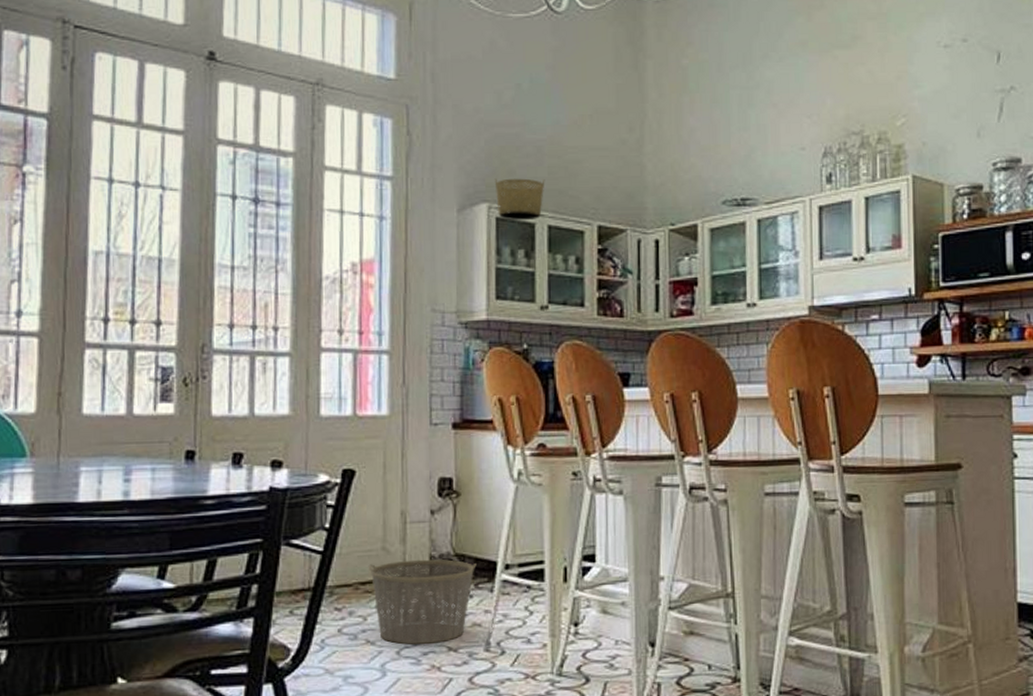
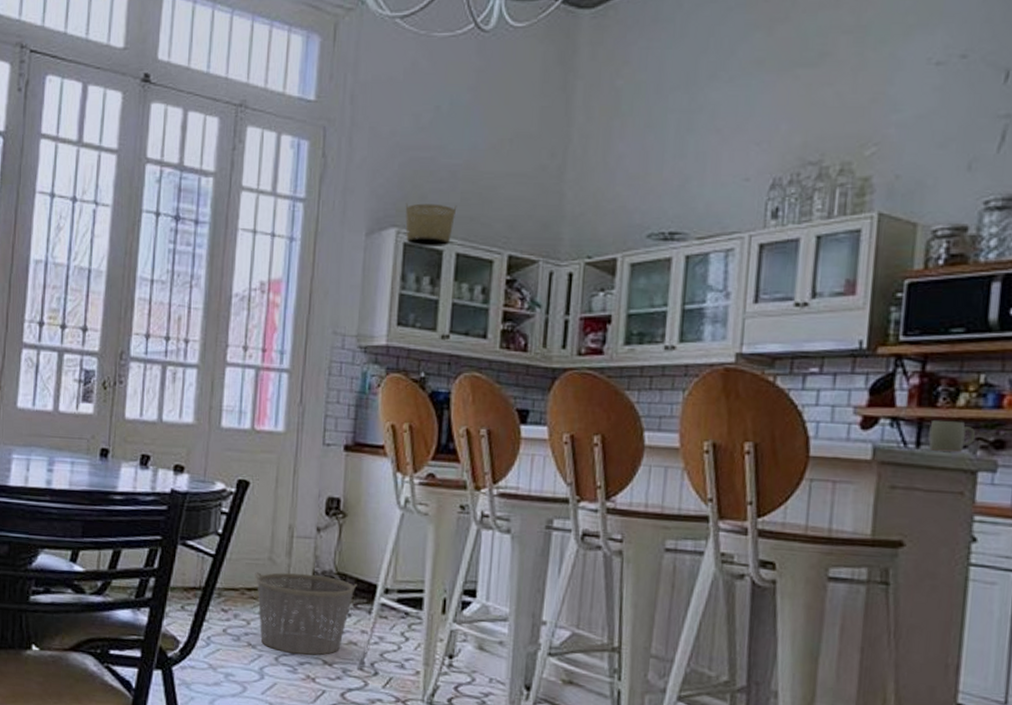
mug: none [971,353,1007,382] -> present [928,419,976,453]

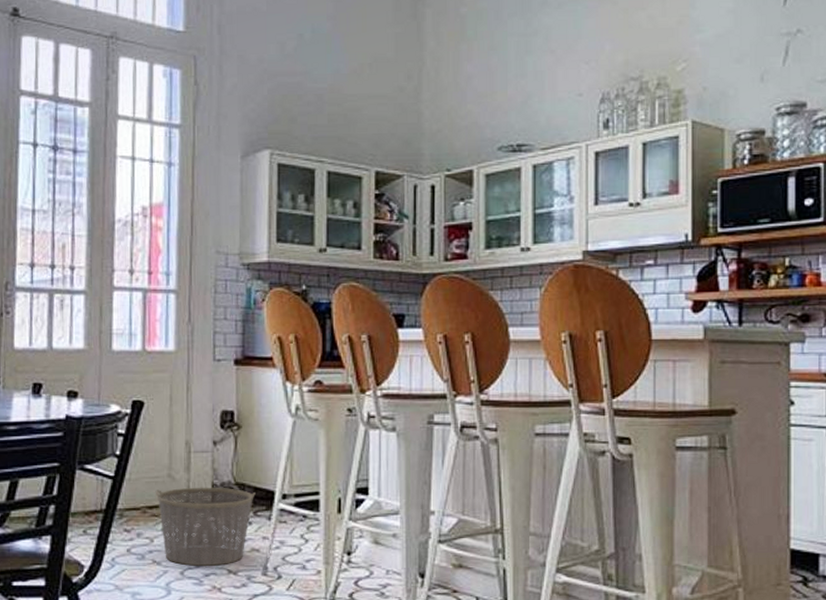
basket: present [405,203,457,248] -> none [277,125,325,167]
mug: present [928,419,976,453] -> none [748,300,786,328]

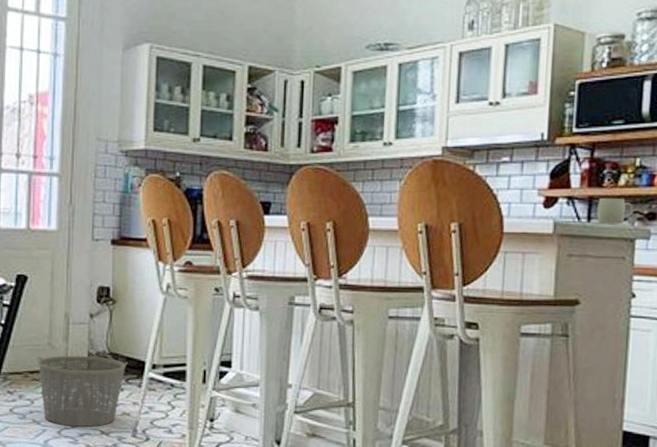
mug: none [748,300,786,328] -> present [597,197,634,225]

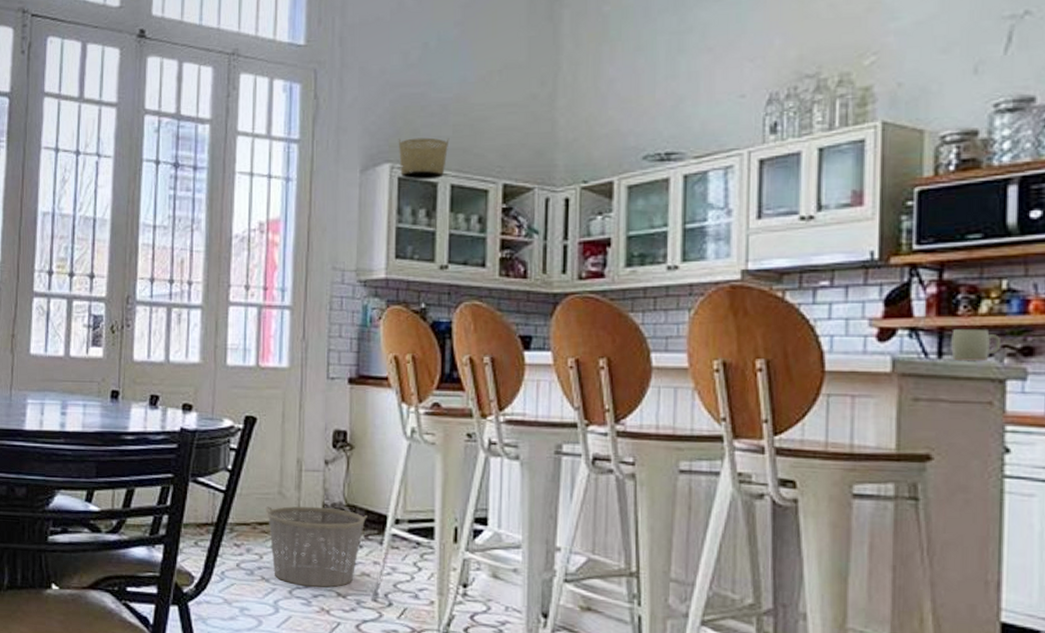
basket: none [156,21,202,60] -> present [398,137,450,181]

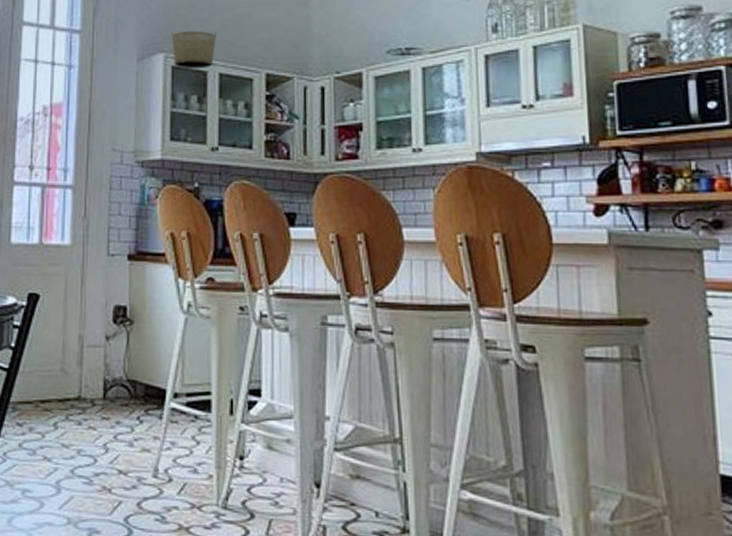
basket: present [265,506,367,588] -> none [48,382,147,465]
mug: present [951,328,1002,362] -> none [655,204,696,234]

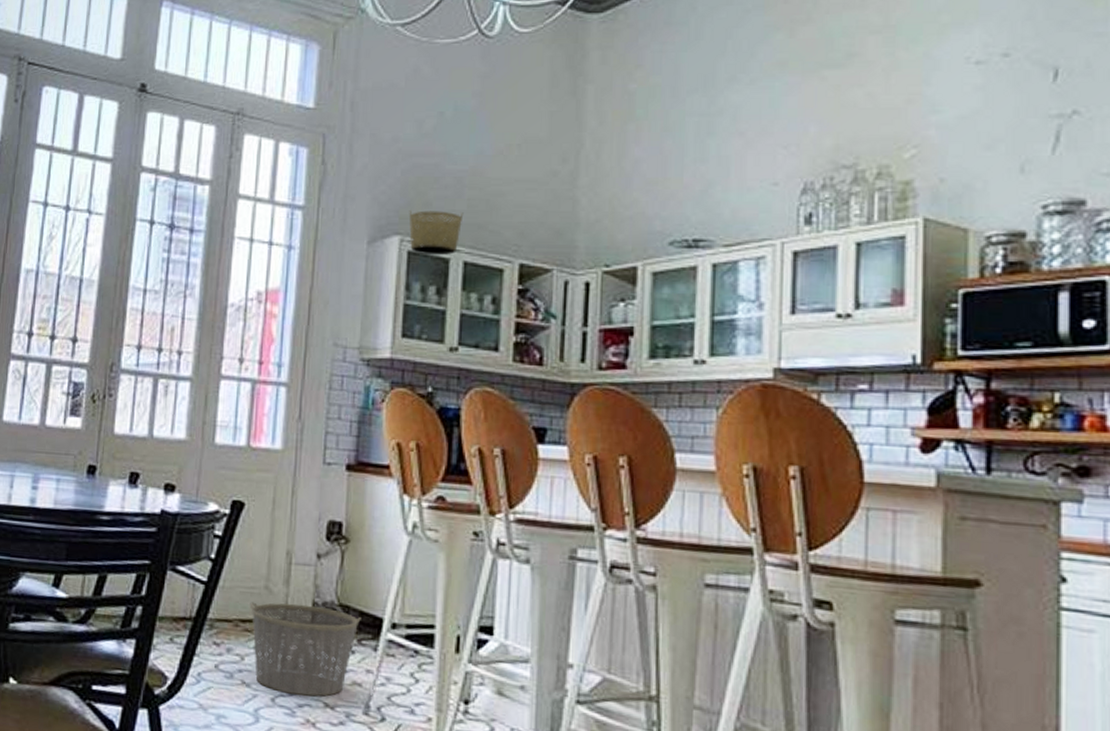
basket: none [48,382,147,465] -> present [250,602,361,697]

